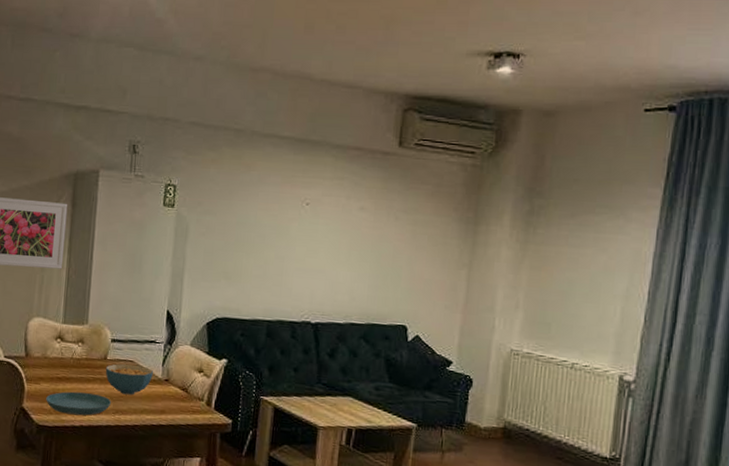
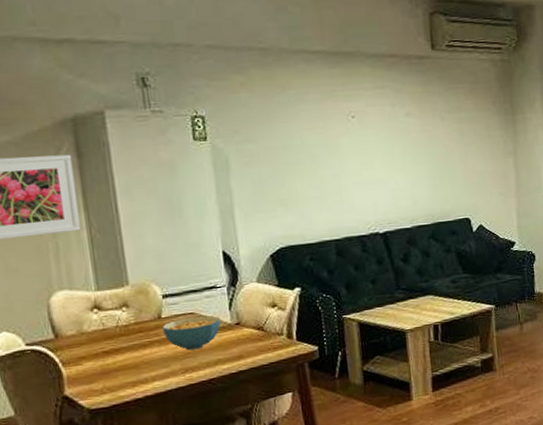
saucer: present [46,392,112,416] -> none [94,358,178,389]

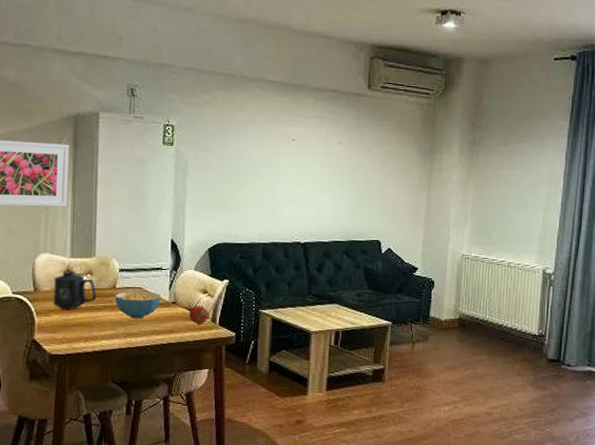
mug: none [78,306,139,354] -> present [53,271,97,309]
fruit: none [258,322,283,344] -> present [189,305,209,325]

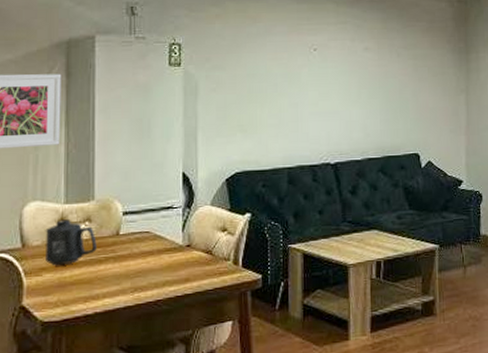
cereal bowl: present [115,290,162,319] -> none [118,235,174,269]
fruit: present [189,305,209,325] -> none [207,246,230,269]

